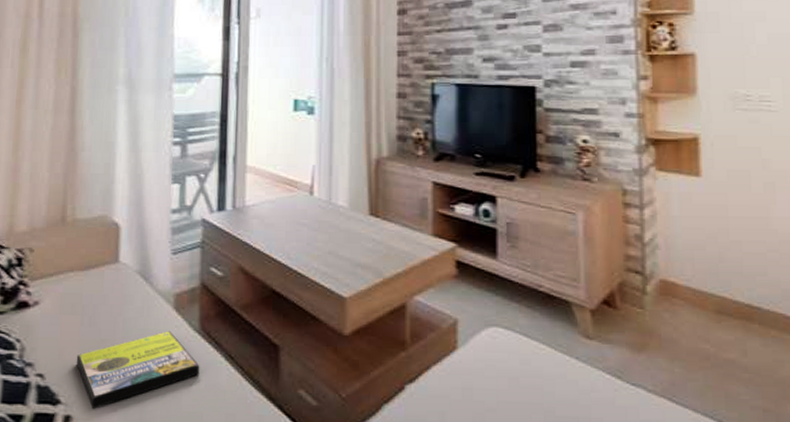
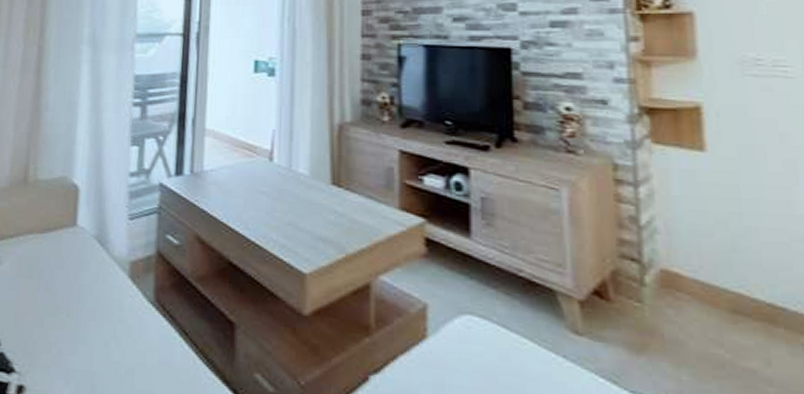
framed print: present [76,331,200,410] -> none [31,301,153,381]

